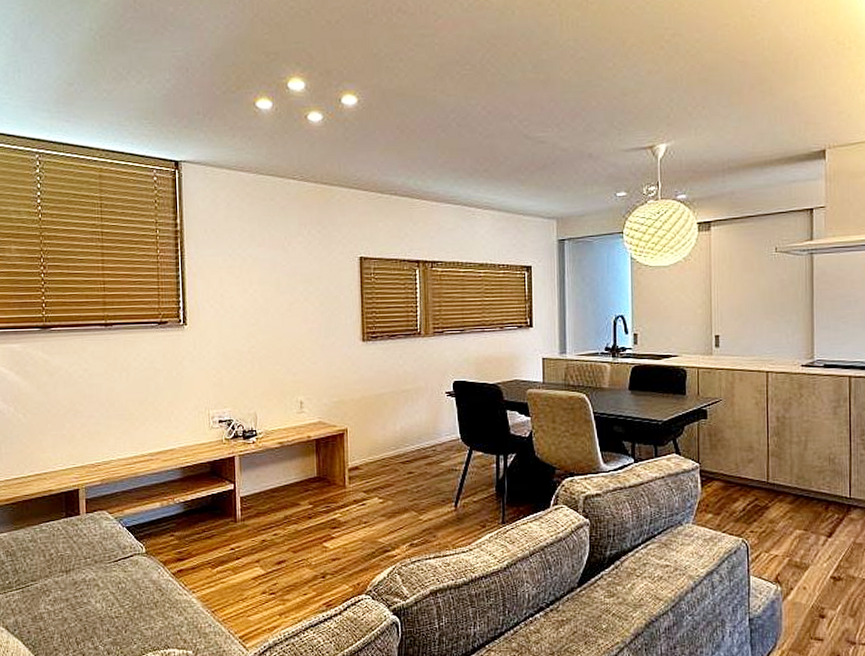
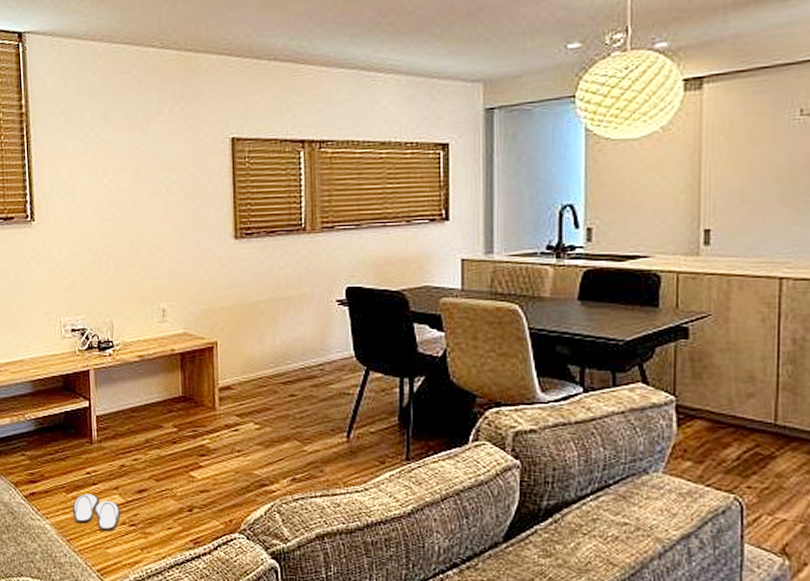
slippers: none [217,568,262,601] -> present [72,494,121,532]

